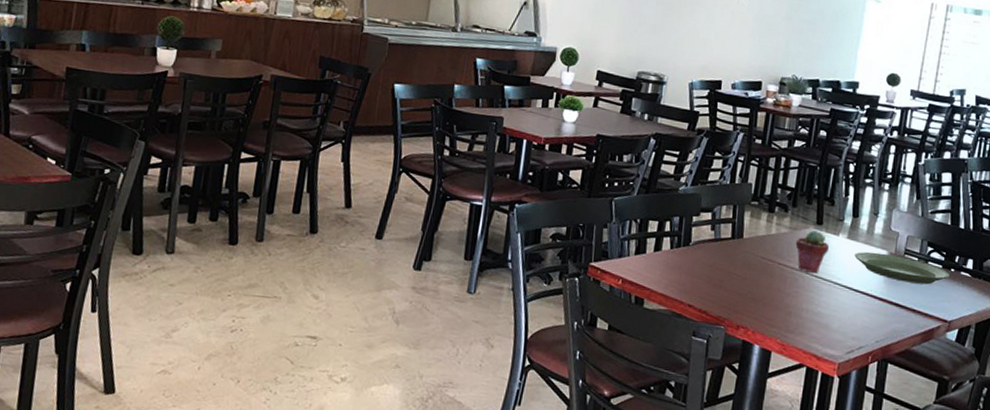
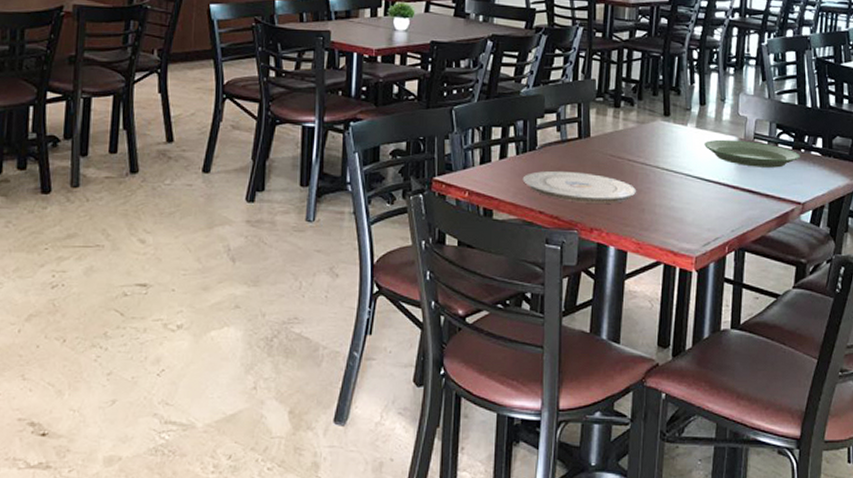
plate: none [674,266,785,304] -> present [522,170,637,204]
potted succulent: present [795,230,830,274] -> none [644,123,679,168]

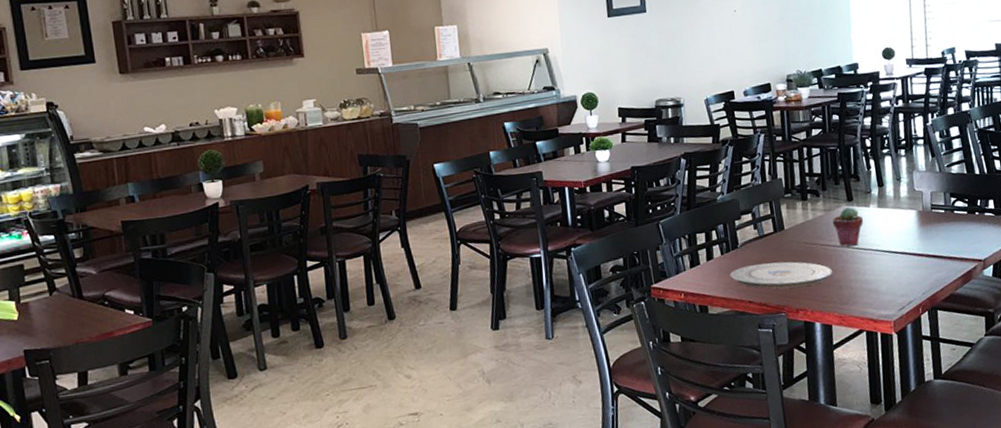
potted succulent: none [644,123,679,168] -> present [832,207,864,247]
plate: present [704,139,800,168] -> none [887,212,976,235]

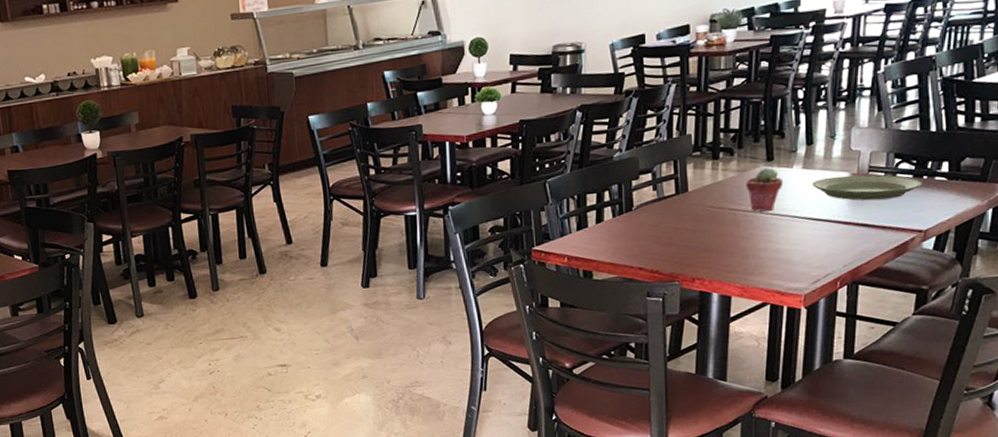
plate: present [730,261,833,289] -> none [620,226,740,256]
plate: none [887,212,976,235] -> present [812,175,922,201]

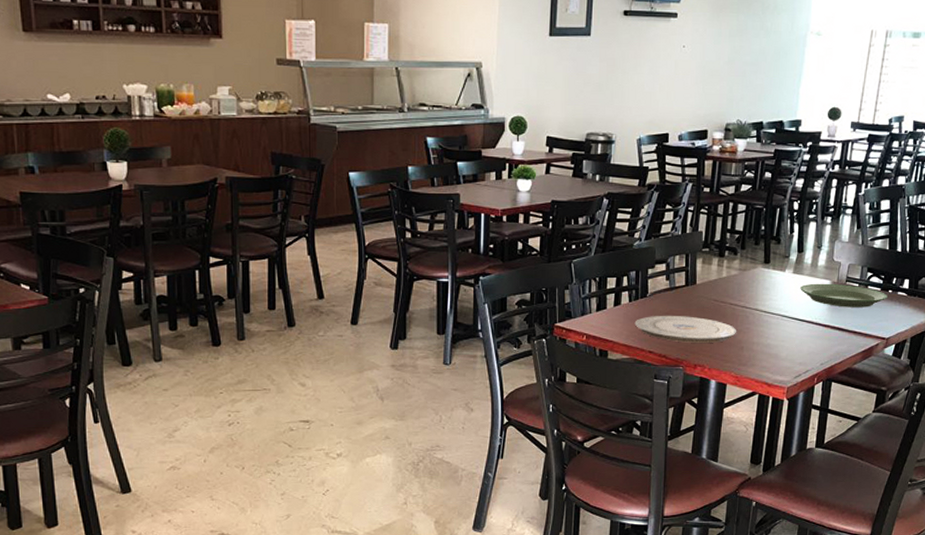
plate: none [620,226,740,256] -> present [634,315,737,343]
potted succulent: present [746,168,784,212] -> none [745,269,777,310]

